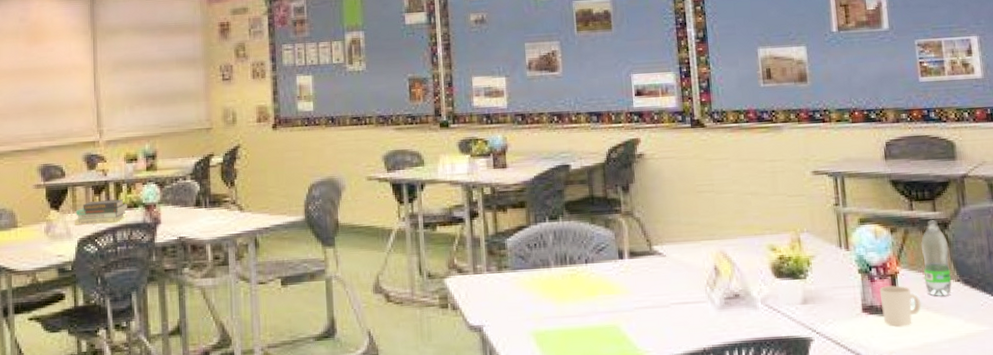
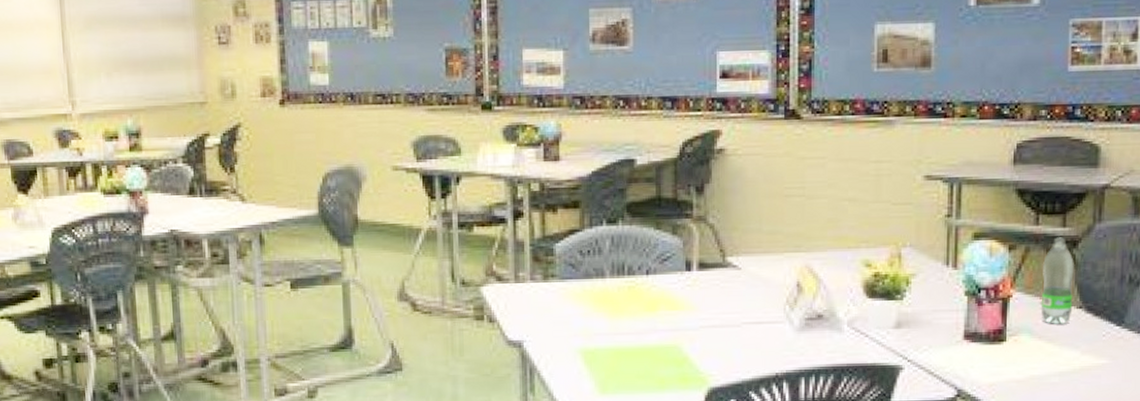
books: present [75,199,127,225] -> none [47,184,108,213]
mug: present [879,285,922,326] -> none [986,310,1034,356]

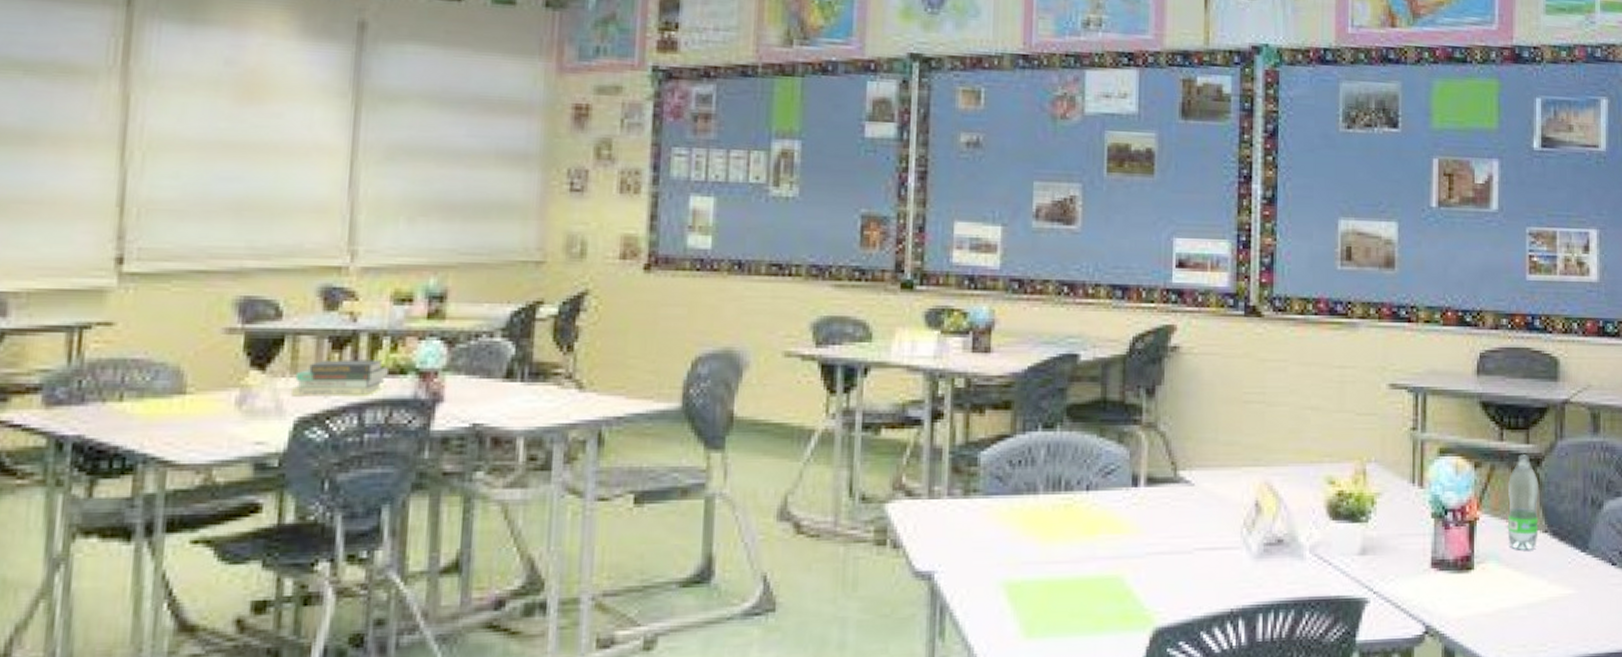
books: none [47,184,108,213] -> present [291,359,388,397]

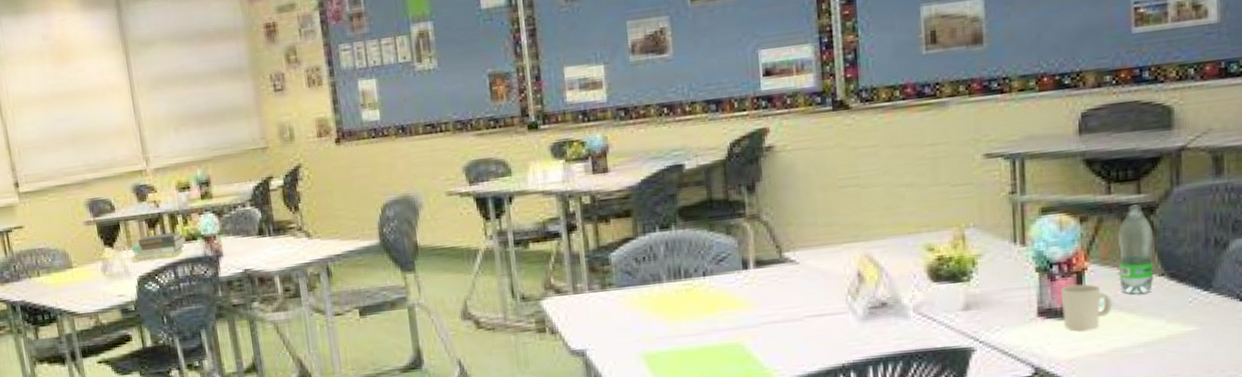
mug: none [1454,535,1501,587] -> present [1060,284,1113,331]

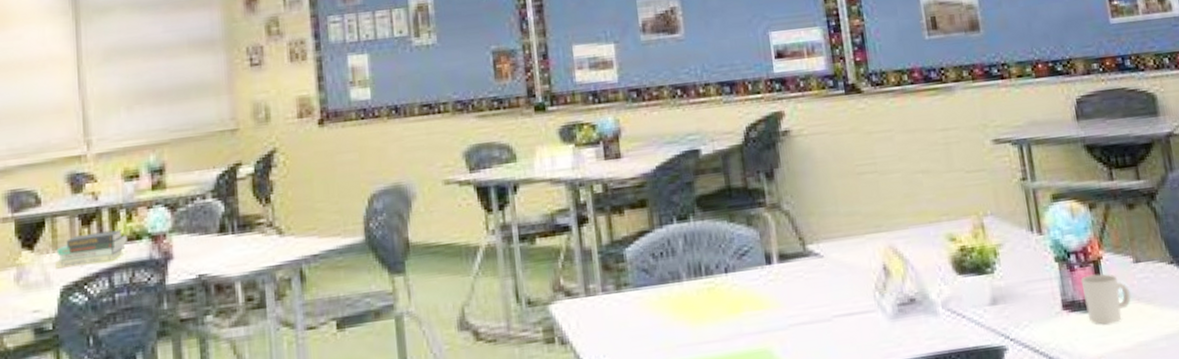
bottle: present [1118,204,1154,295] -> none [1125,190,1165,284]

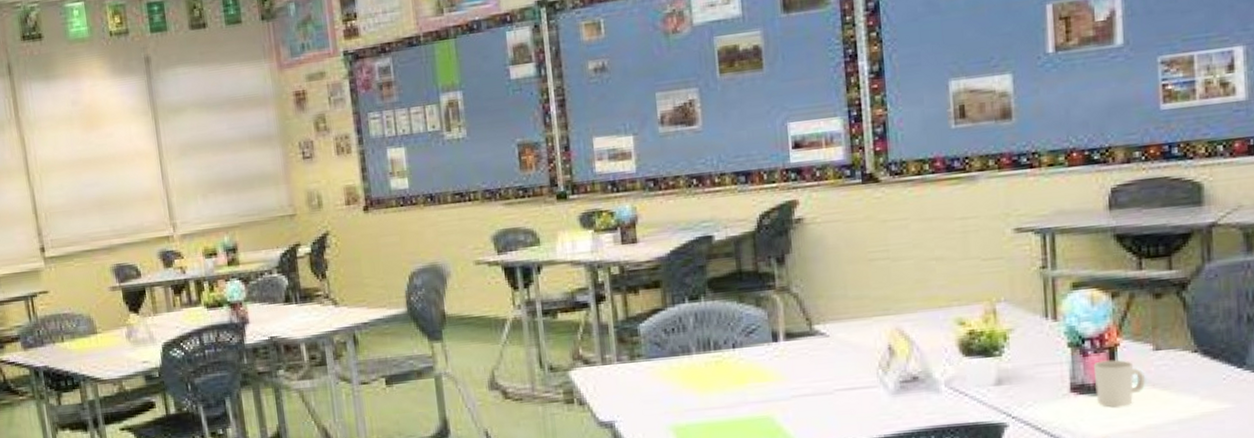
books: present [55,229,127,269] -> none [156,298,211,329]

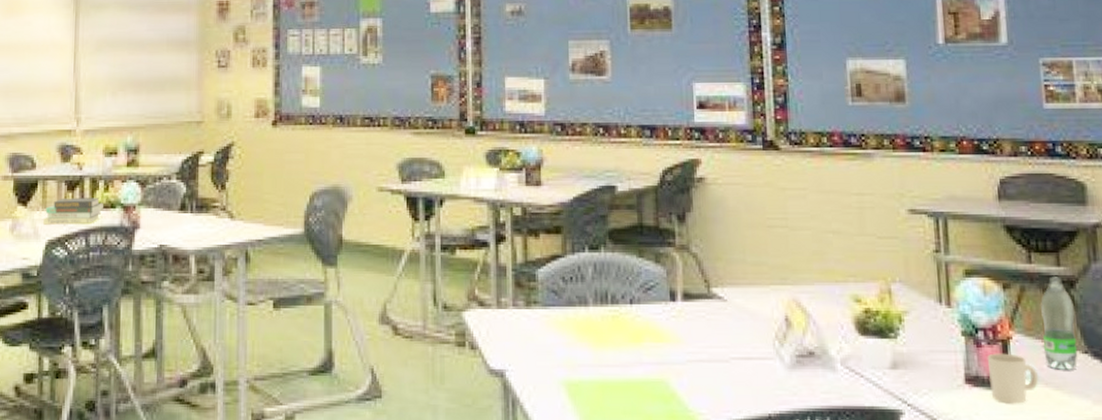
books: none [156,298,211,329] -> present [43,198,103,225]
bottle: none [1150,280,1187,371] -> present [1041,277,1078,370]

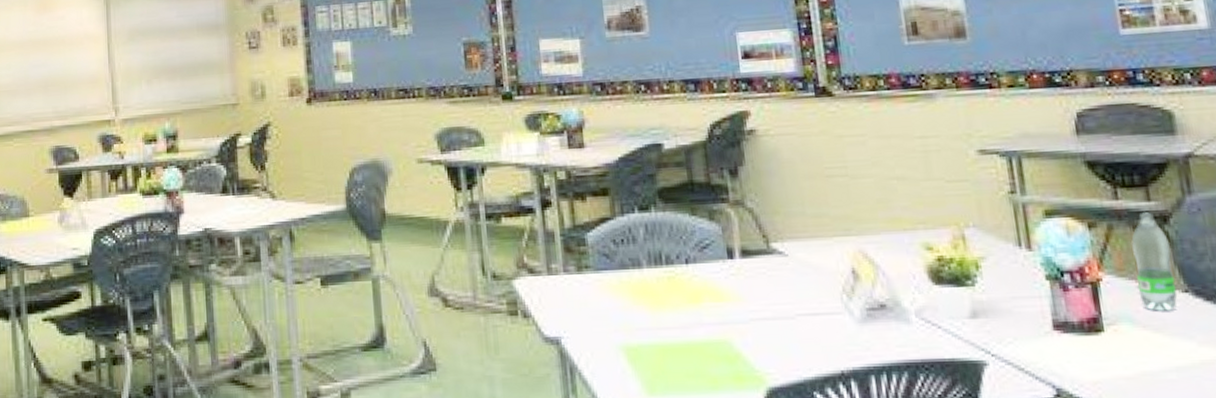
books: present [43,198,103,225] -> none [90,185,147,215]
mug: present [987,353,1039,404] -> none [1075,296,1136,349]

